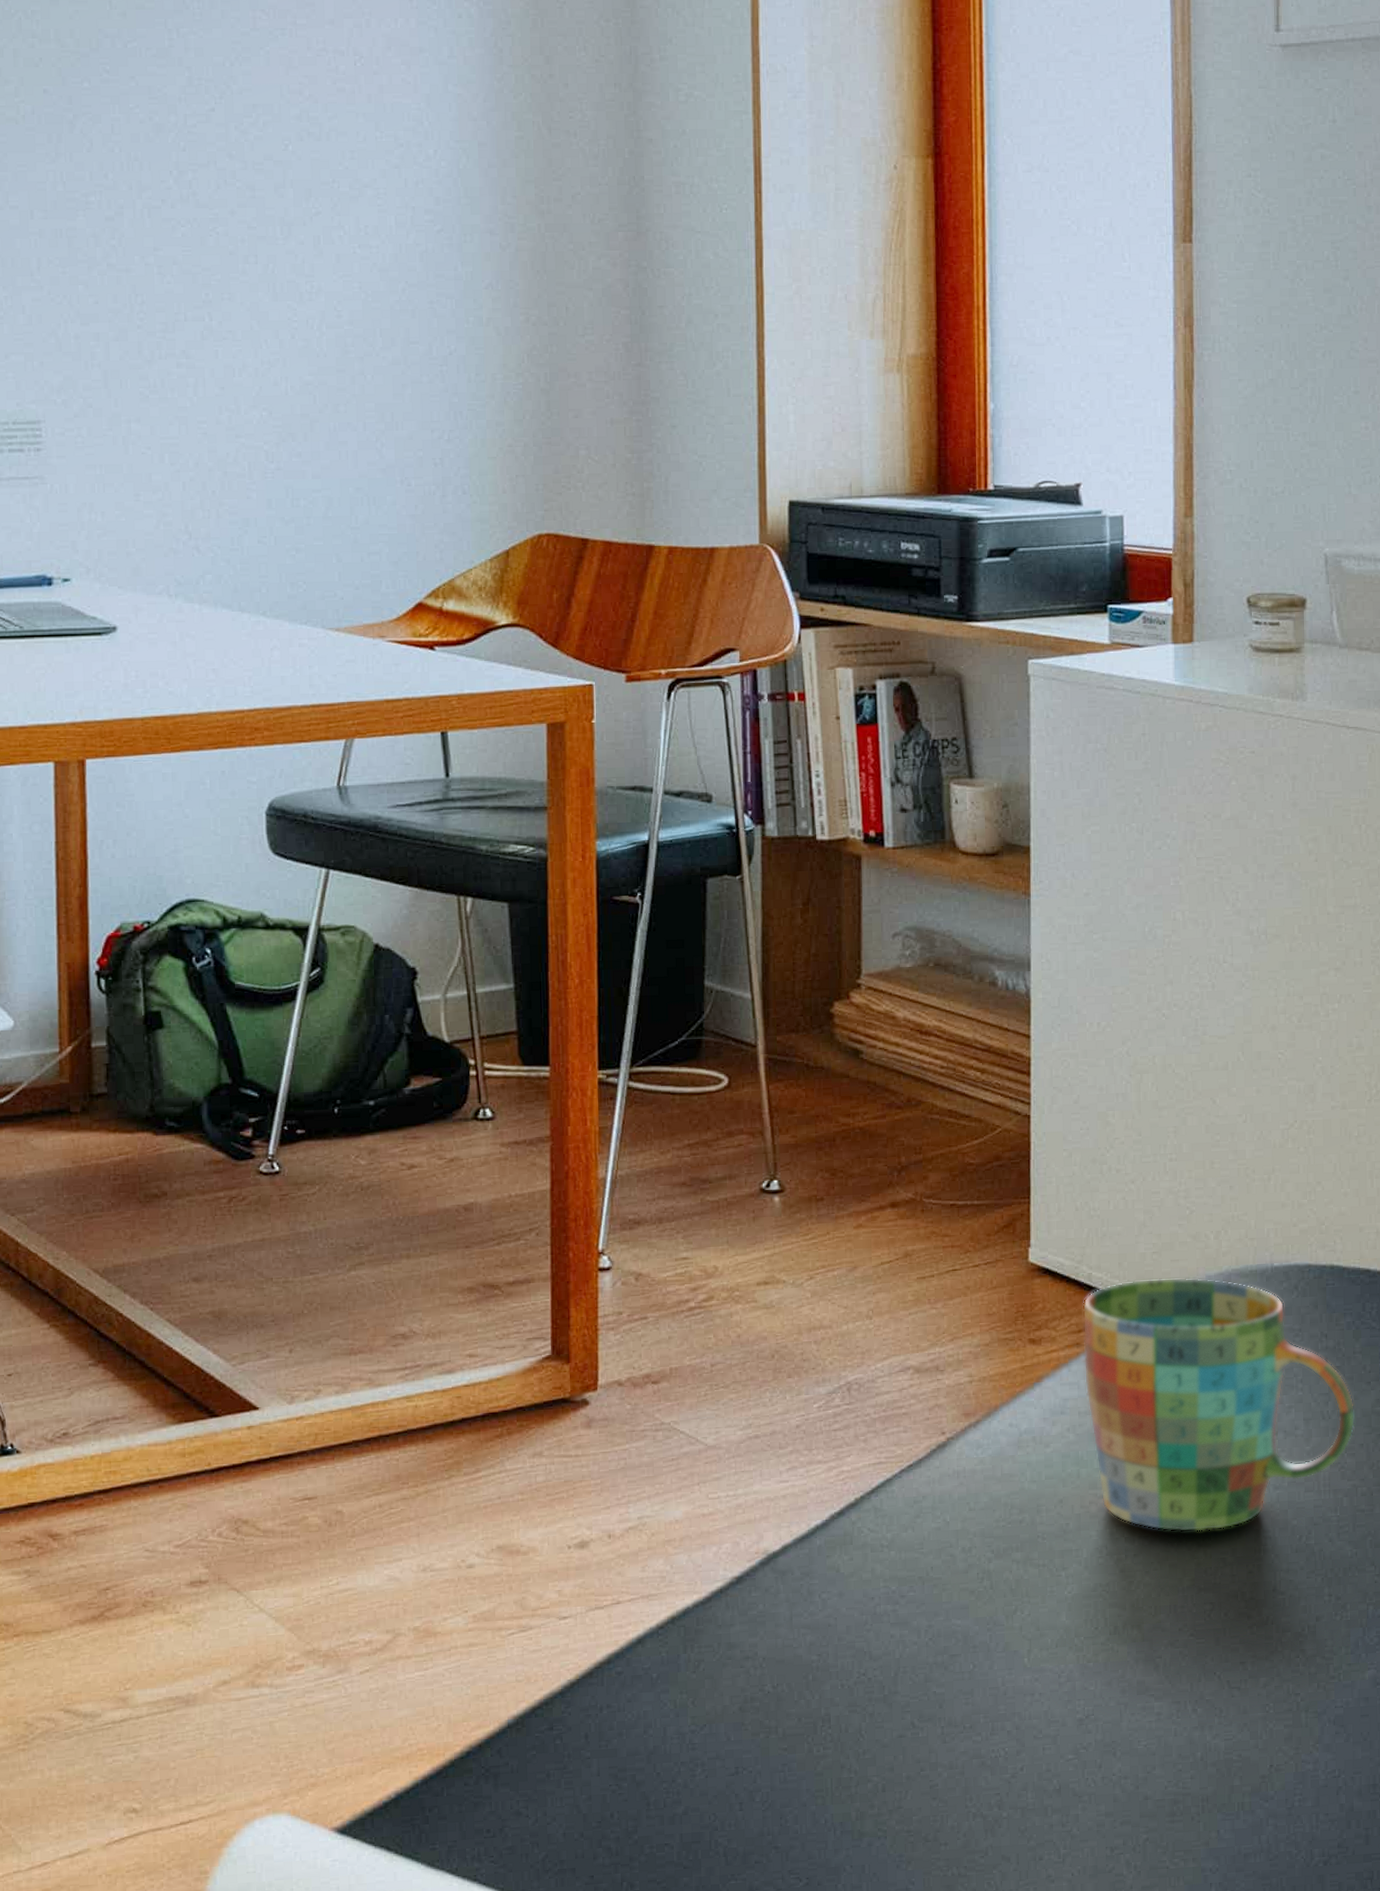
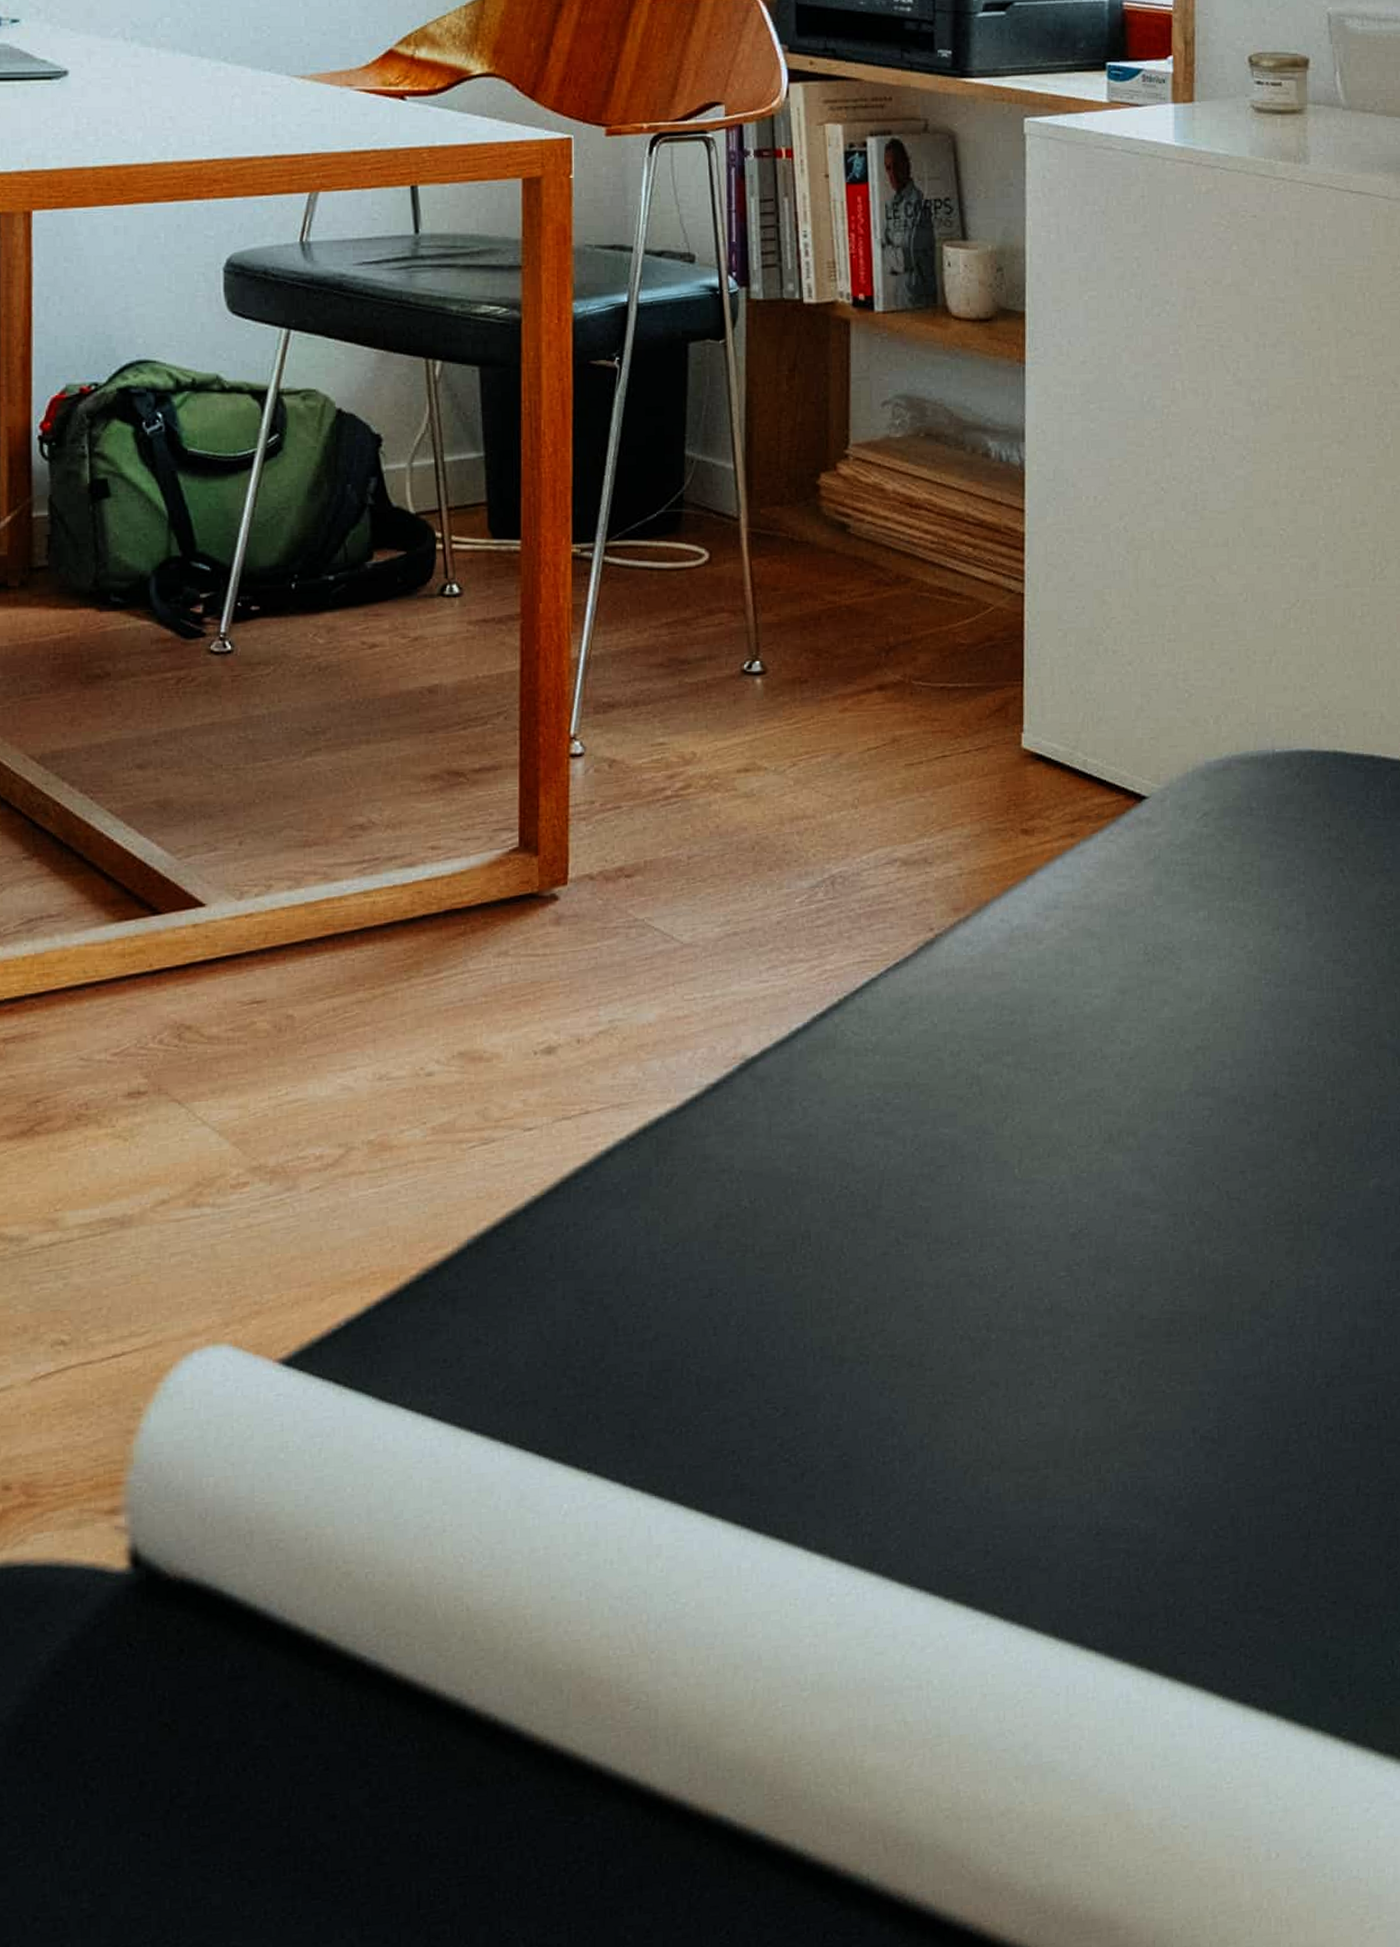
mug: present [1082,1277,1356,1532] -> none [1077,764,1359,1034]

